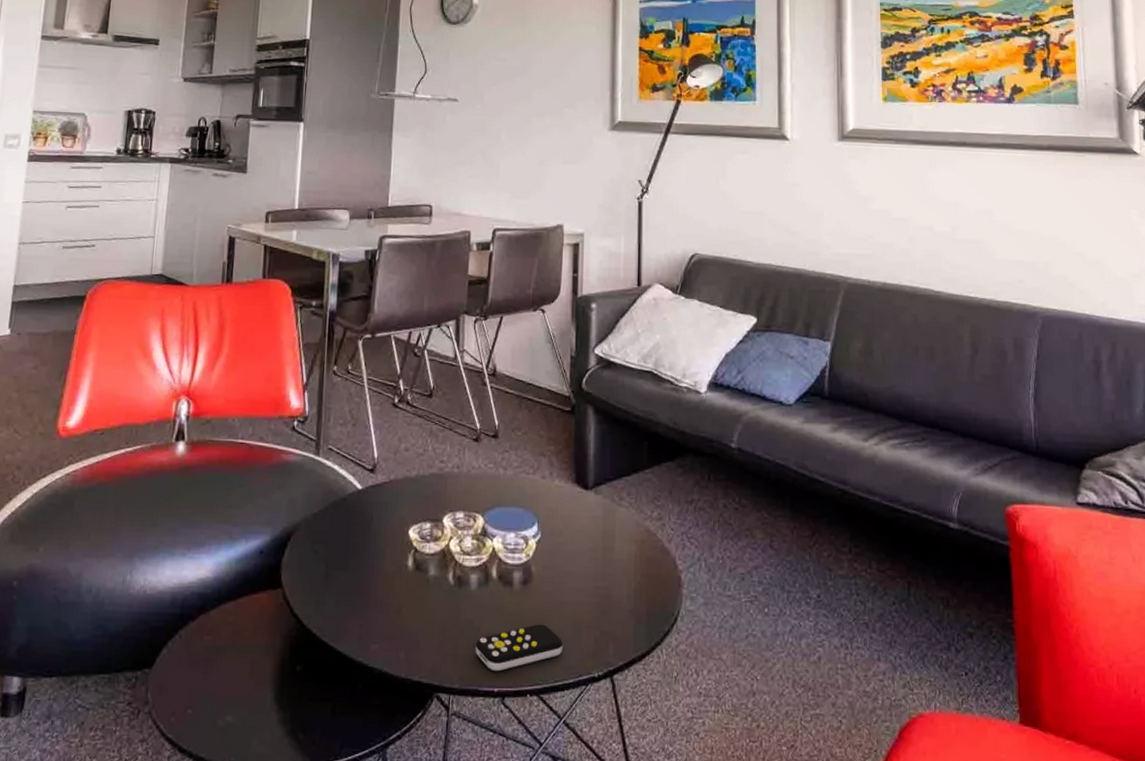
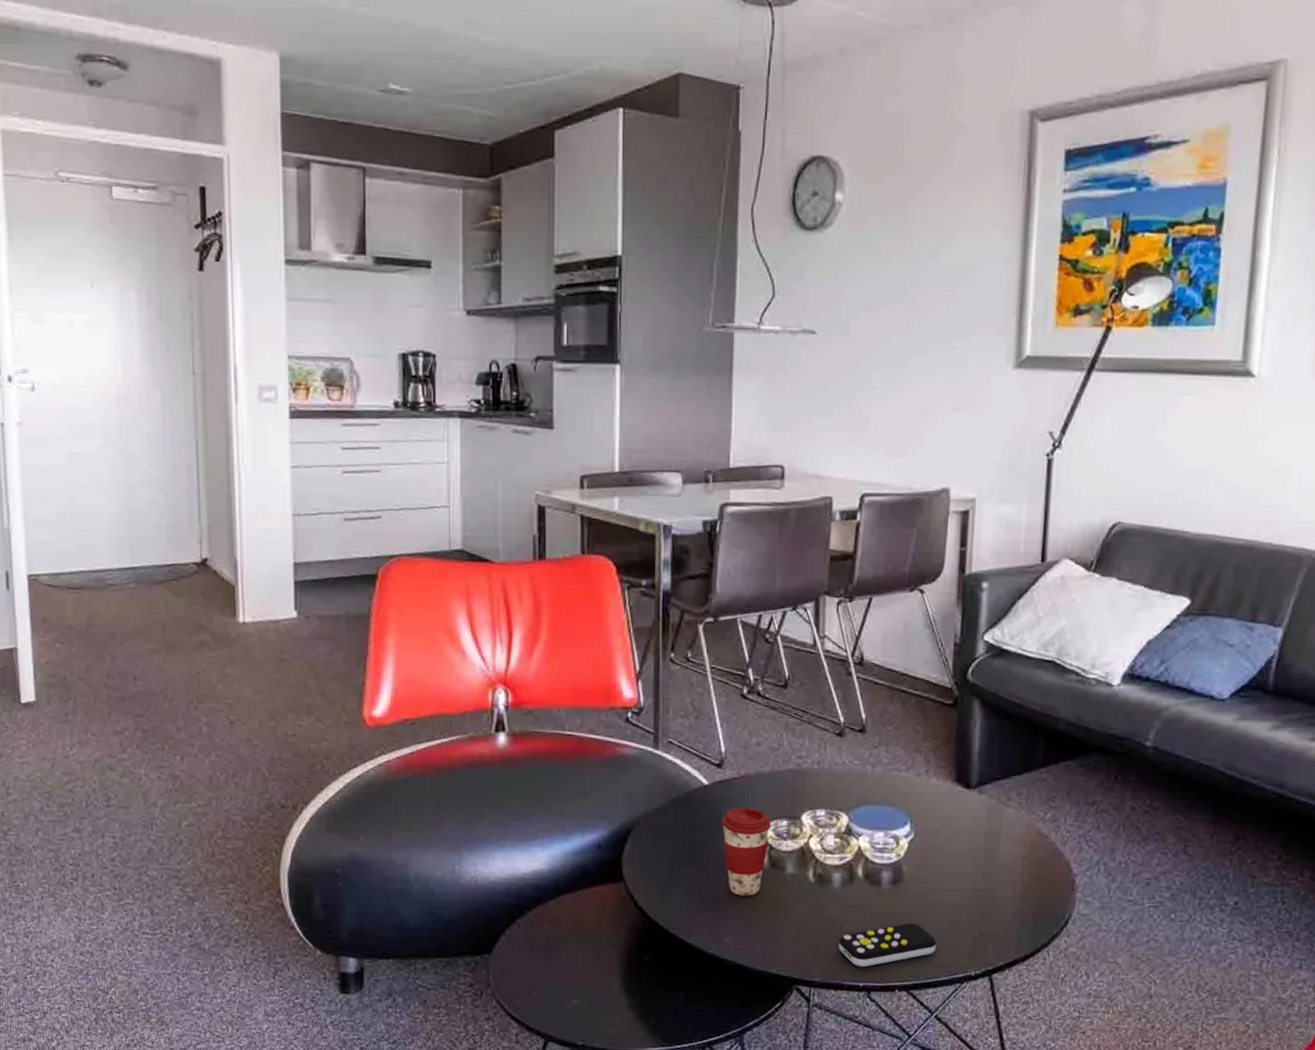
coffee cup: none [373,511,416,600] -> present [722,807,771,896]

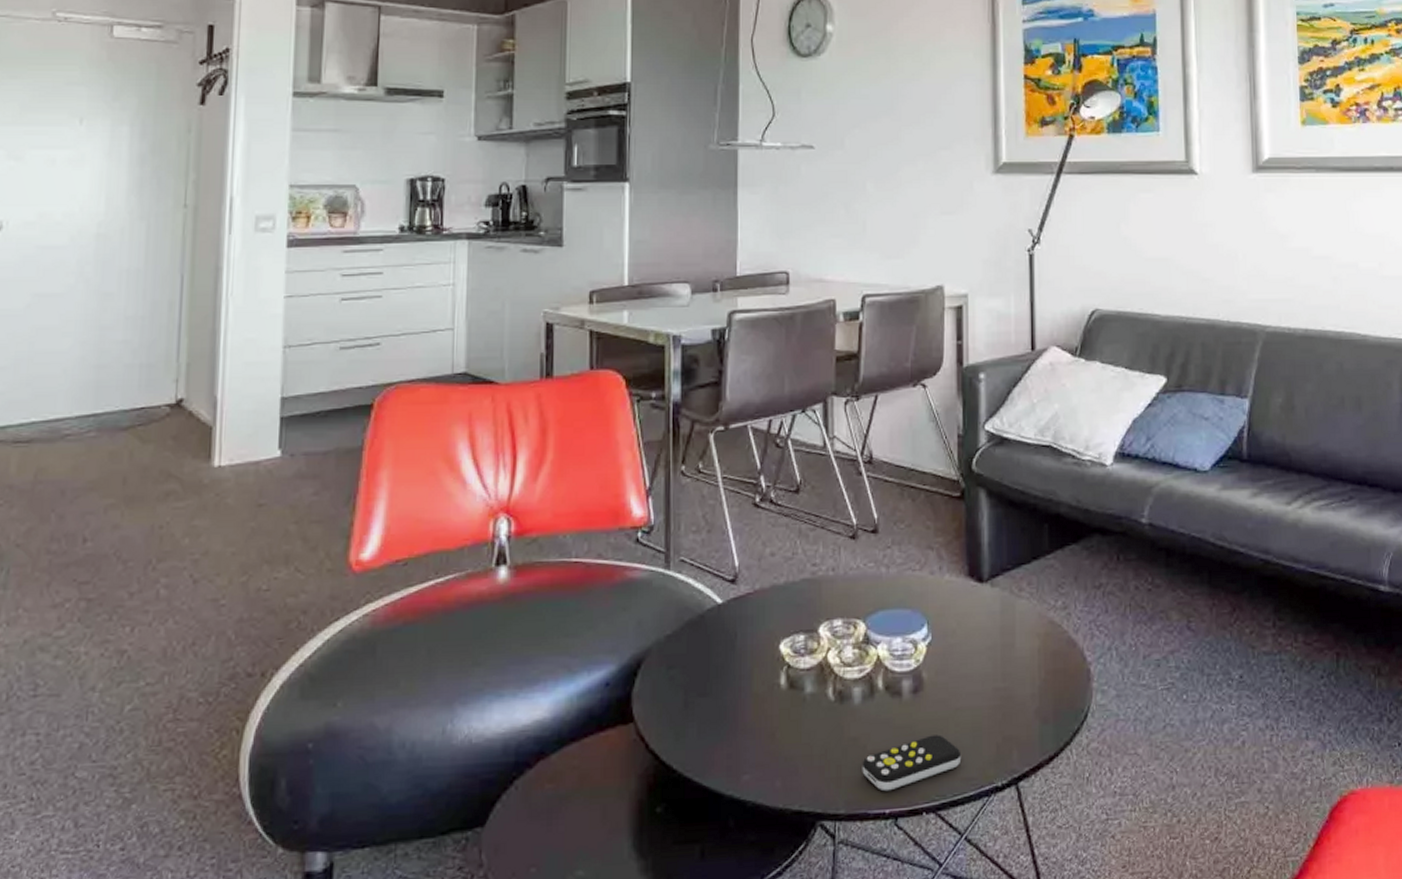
coffee cup: present [722,807,771,896] -> none [737,624,788,725]

